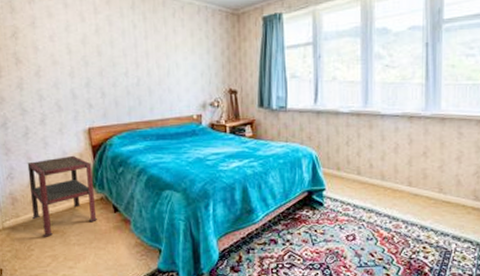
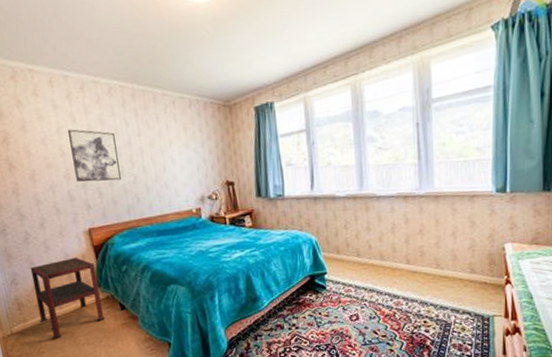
wall art: none [76,28,126,82] -> present [68,129,122,182]

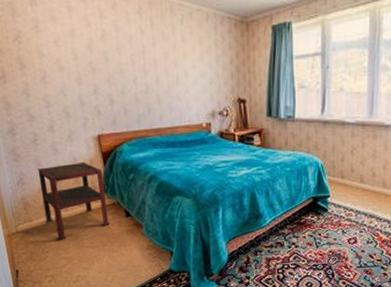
wall art: present [68,129,122,182] -> none [82,33,134,89]

